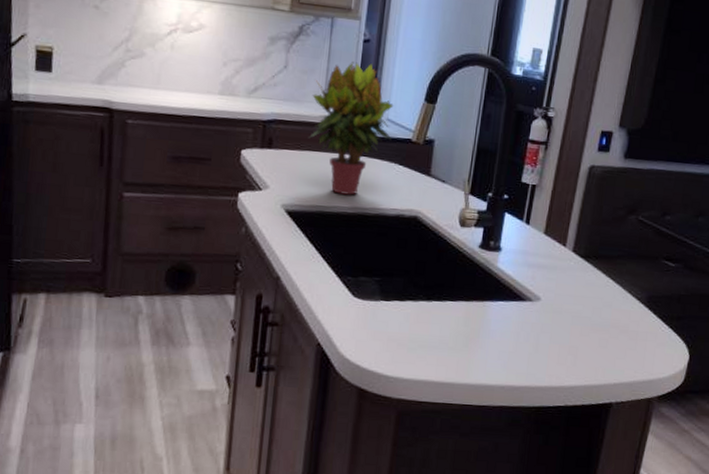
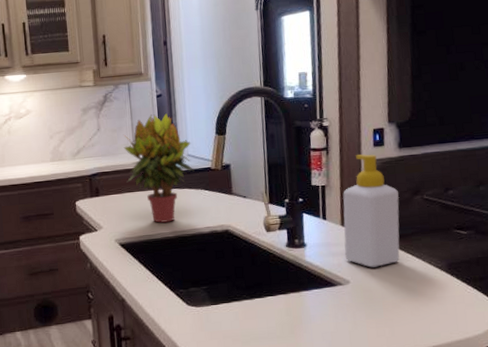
soap bottle: none [541,157,614,287] -> present [343,154,400,268]

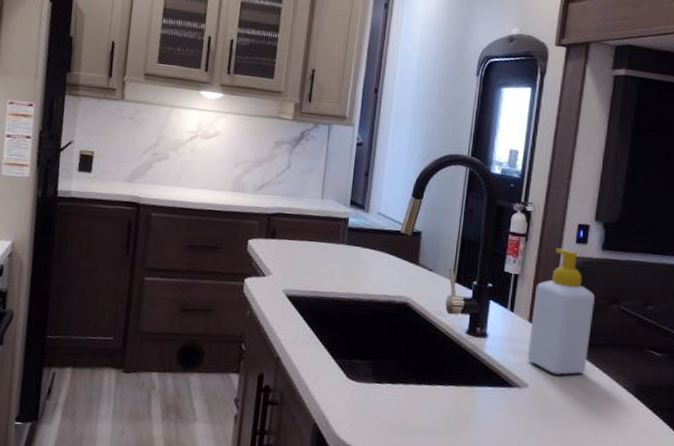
potted plant: present [123,113,195,224] -> none [308,162,384,282]

